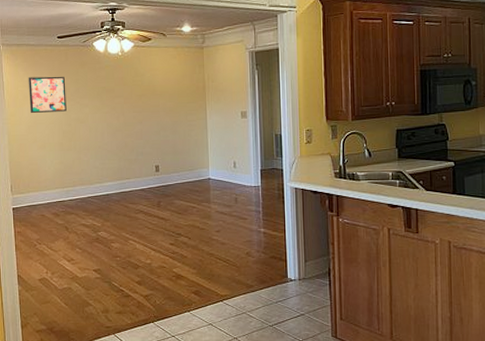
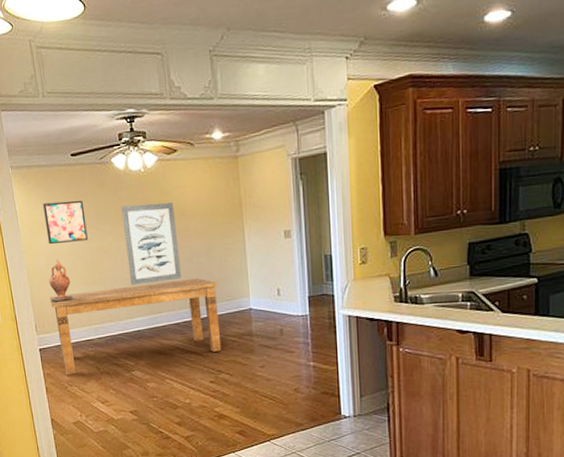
lidded ewer: none [27,126,49,166] -> present [49,258,74,302]
dining table: none [27,150,182,234] -> present [49,278,222,375]
wall art: none [99,82,149,154] -> present [121,202,181,286]

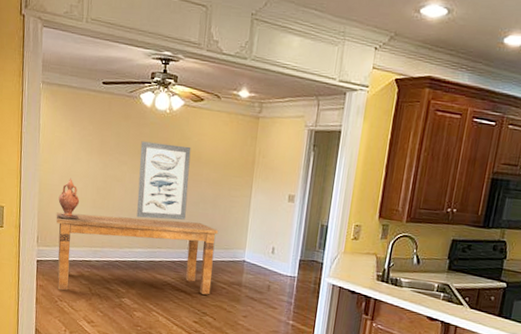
wall art: present [42,200,88,244] -> none [65,123,106,167]

